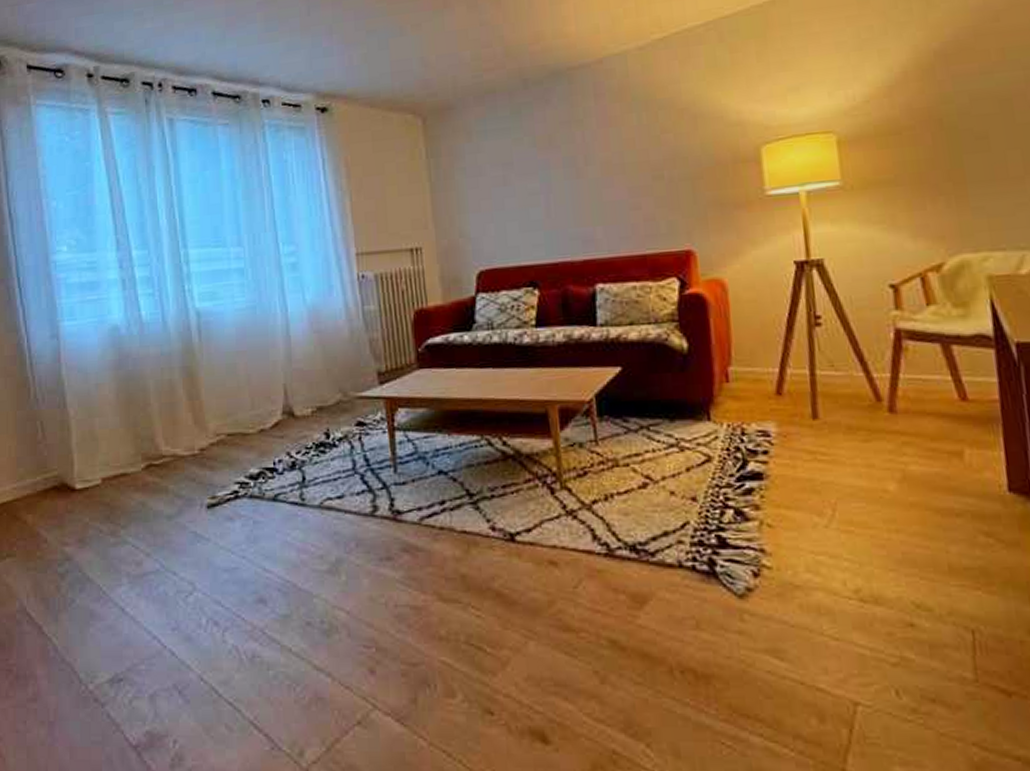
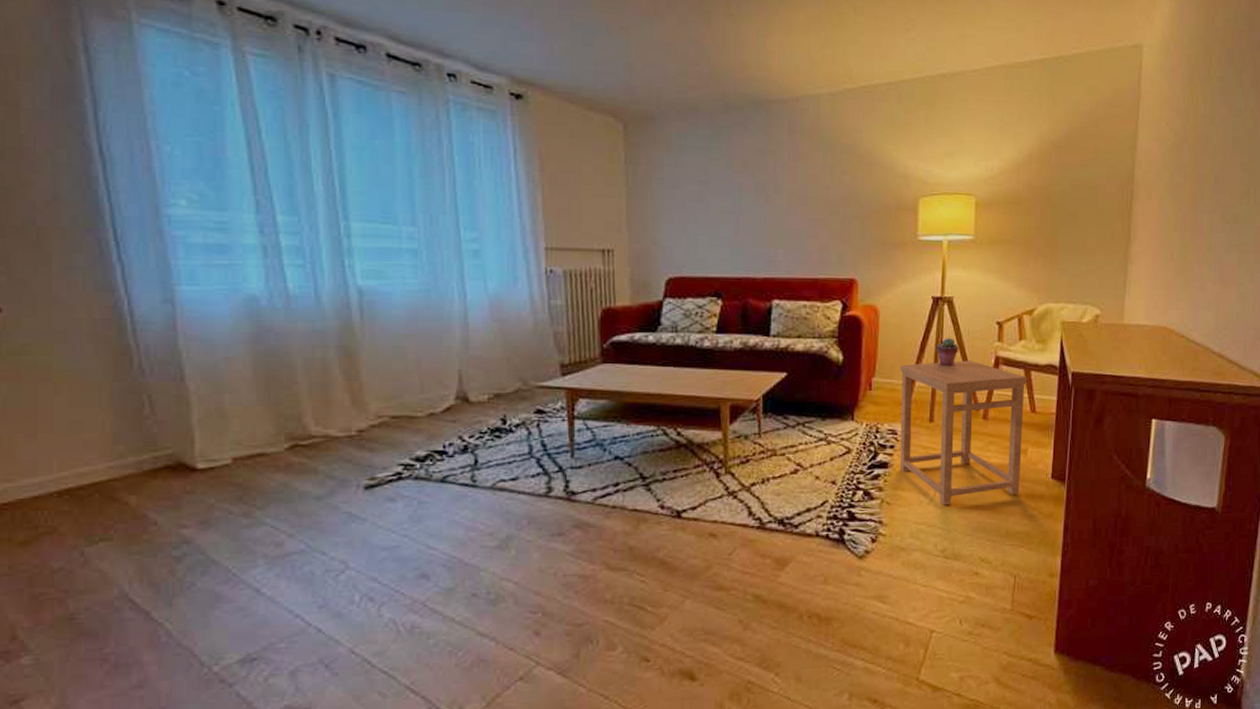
side table: none [763,336,961,529] -> present [900,360,1028,506]
potted succulent: none [808,310,841,347] -> present [936,338,959,367]

